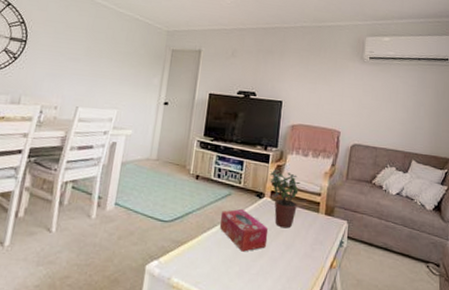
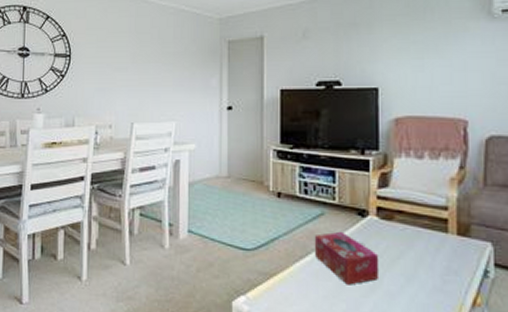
potted plant: present [270,169,300,229] -> none [373,178,417,255]

